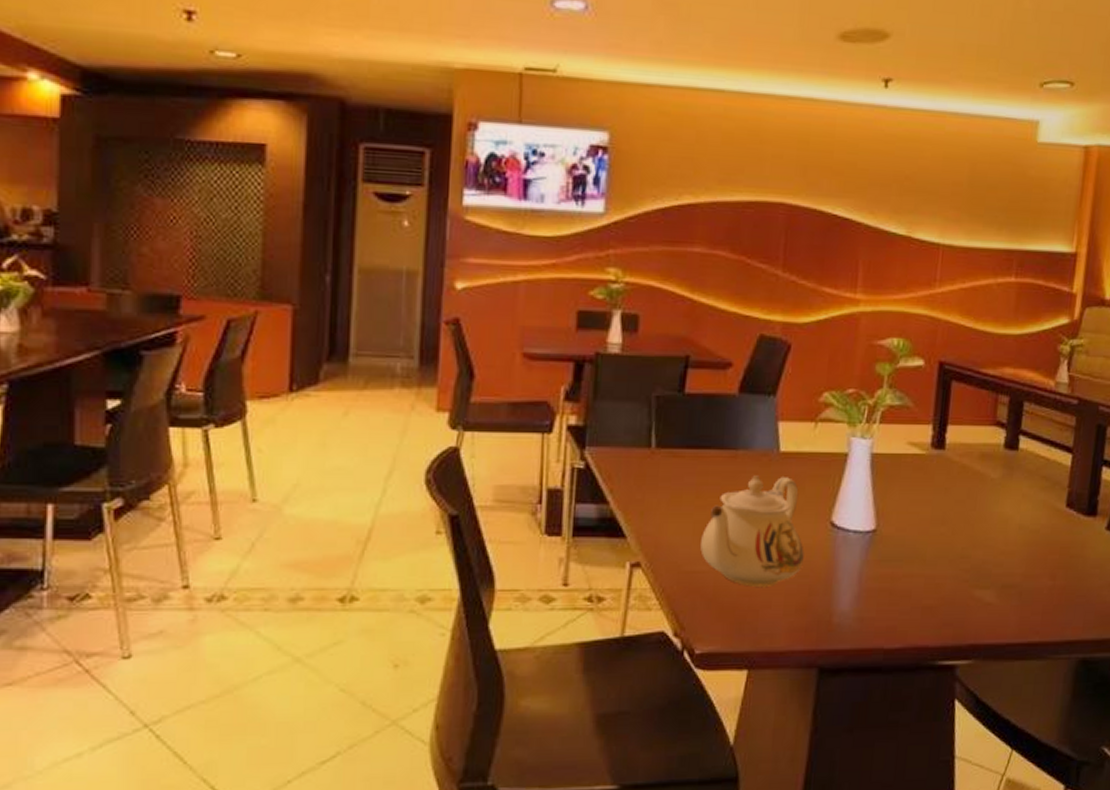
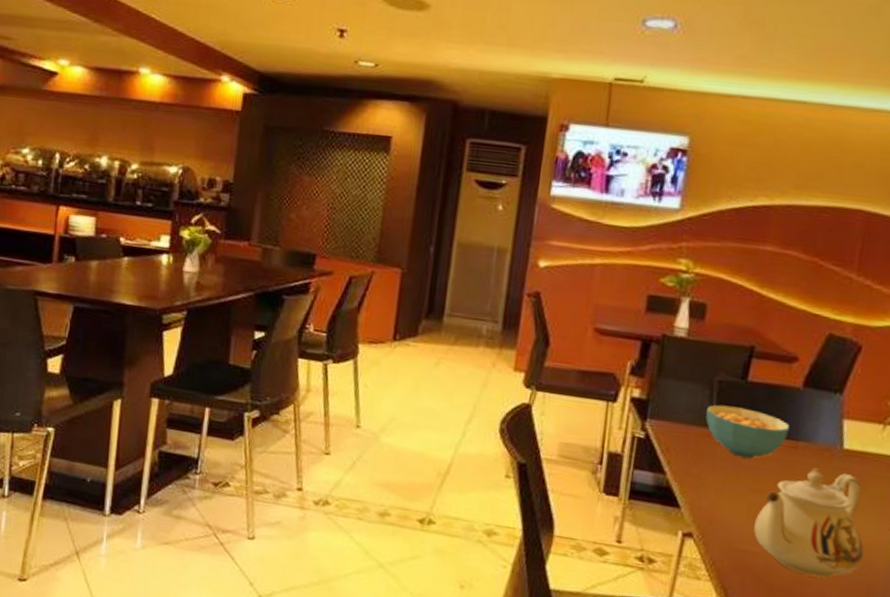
cereal bowl: none [646,422,729,475] -> present [705,404,790,459]

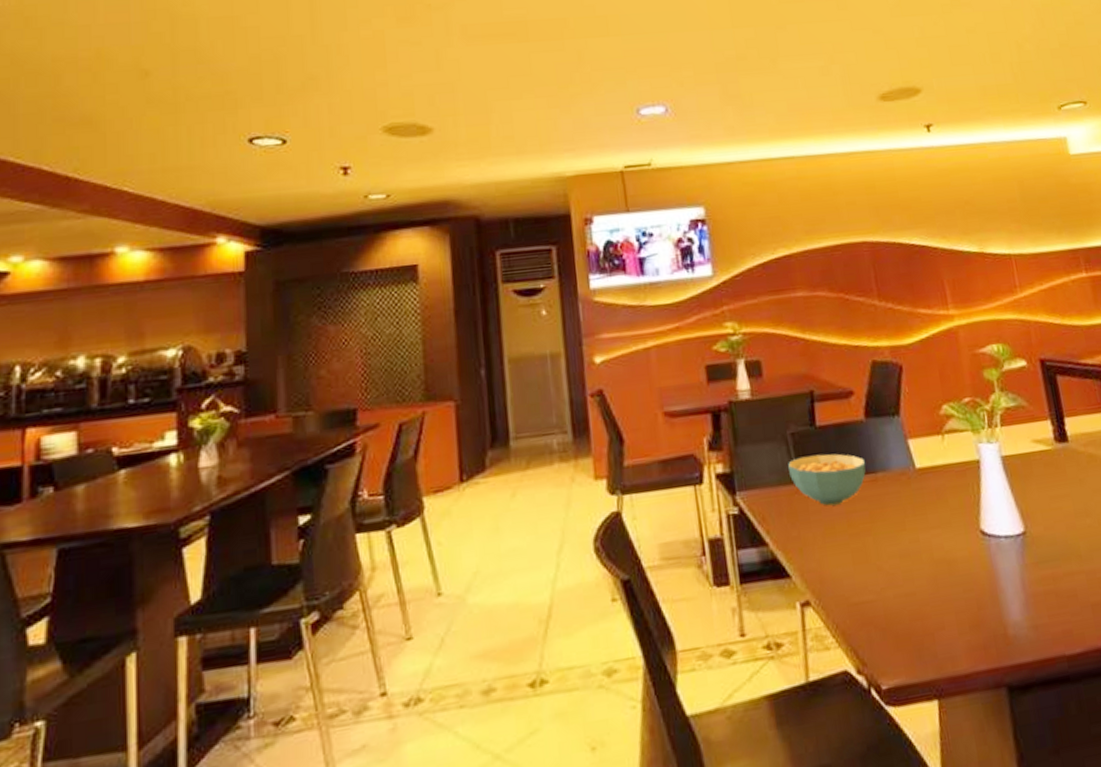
teapot: present [753,468,864,579] -> none [861,492,965,609]

